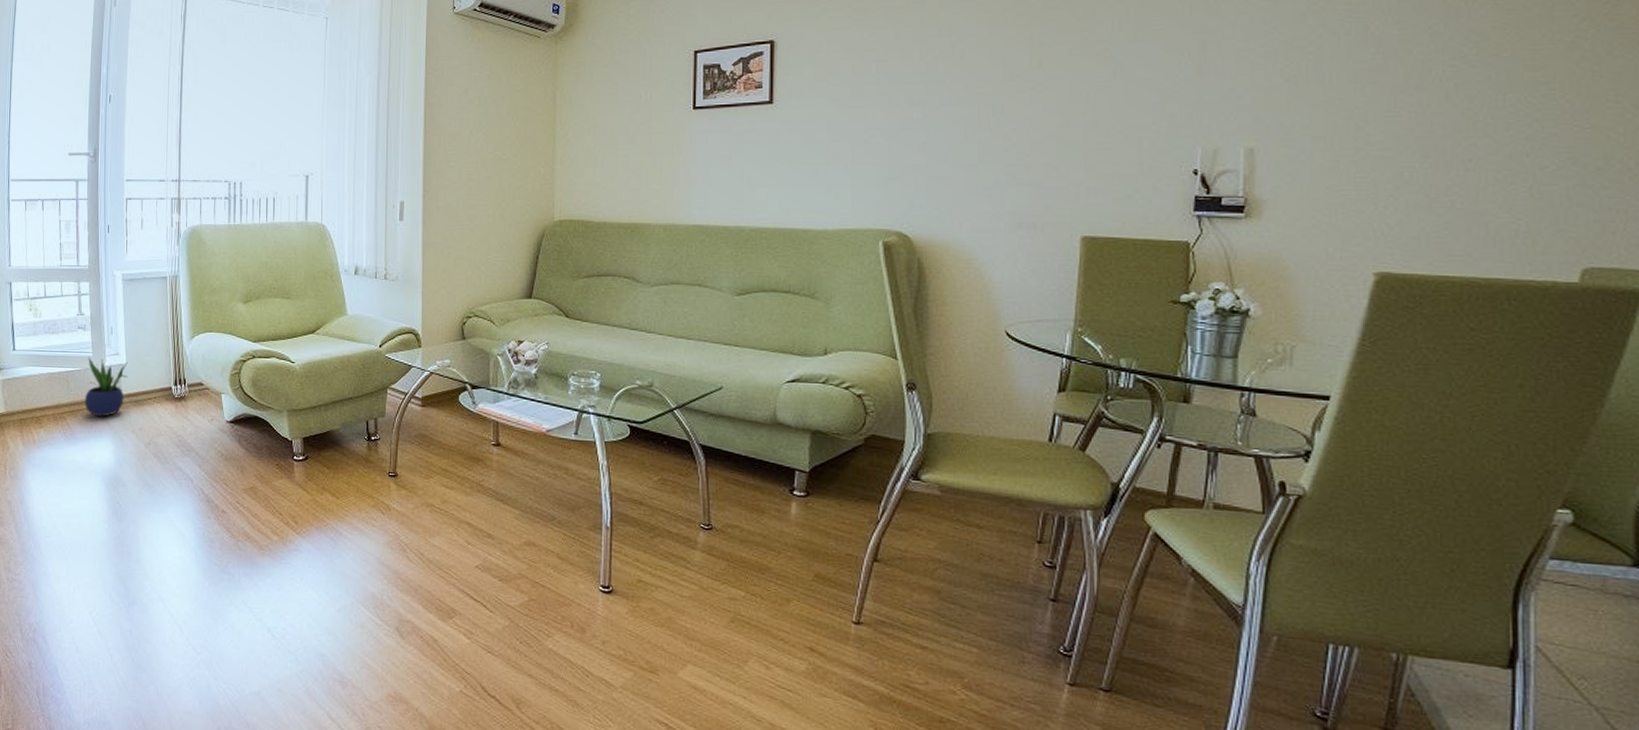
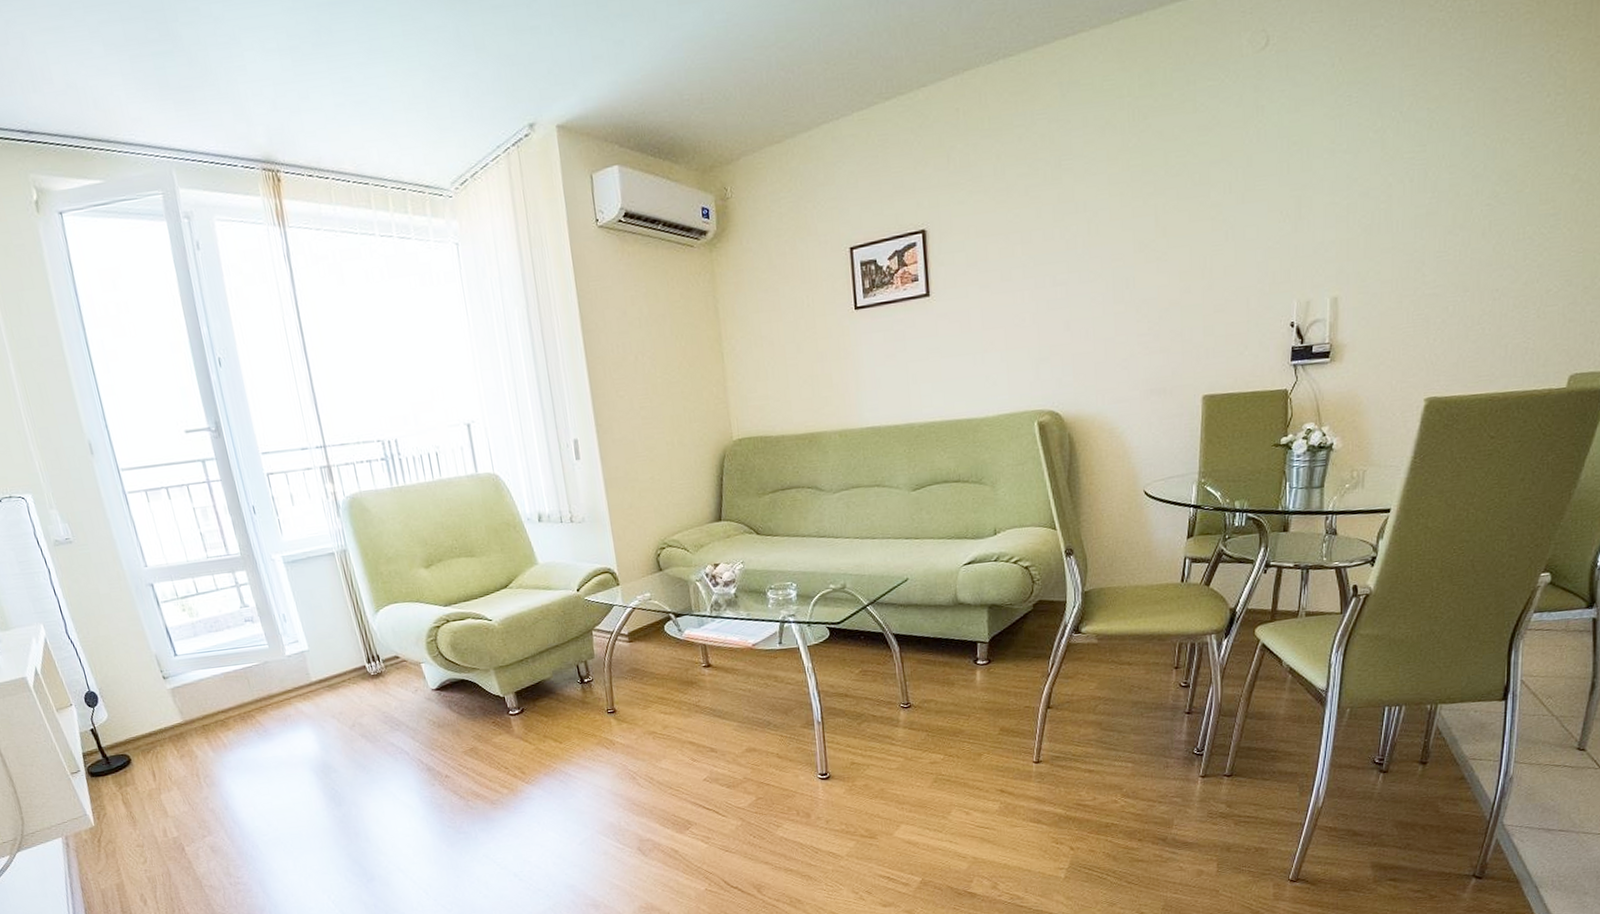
potted plant: present [84,356,128,417] -> none [264,648,316,709]

